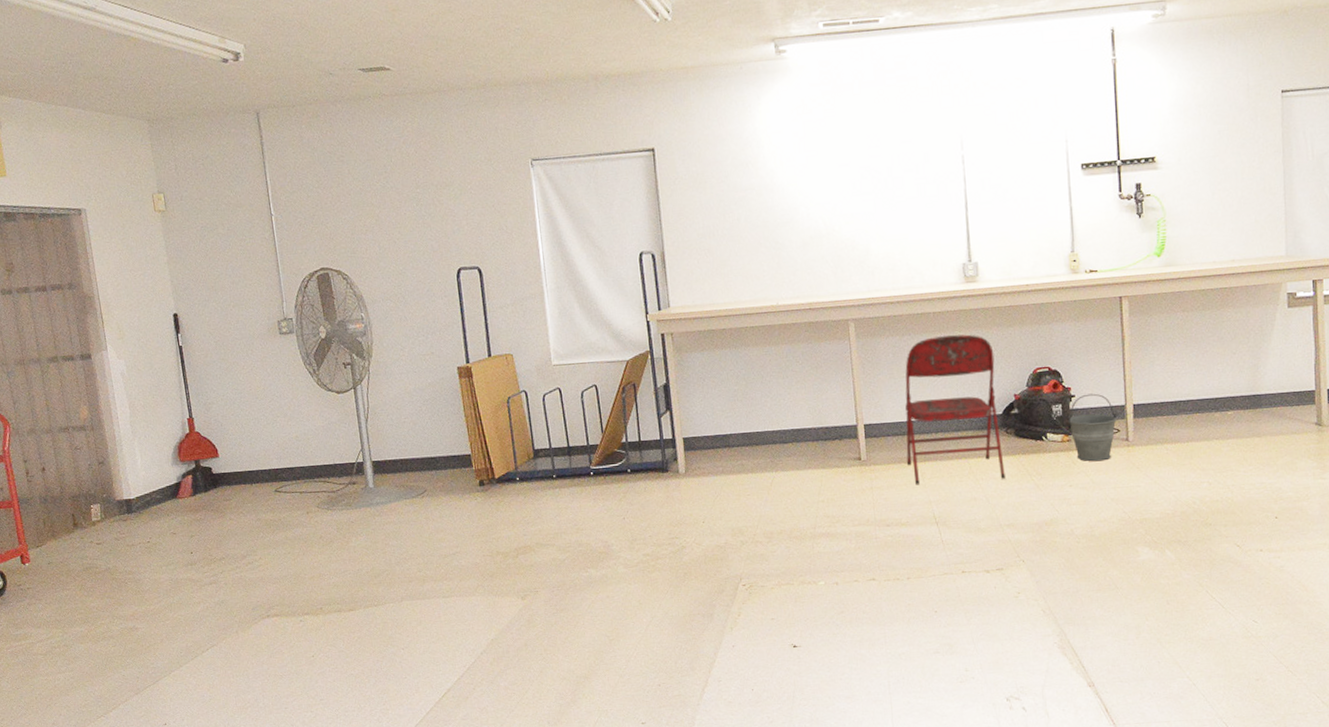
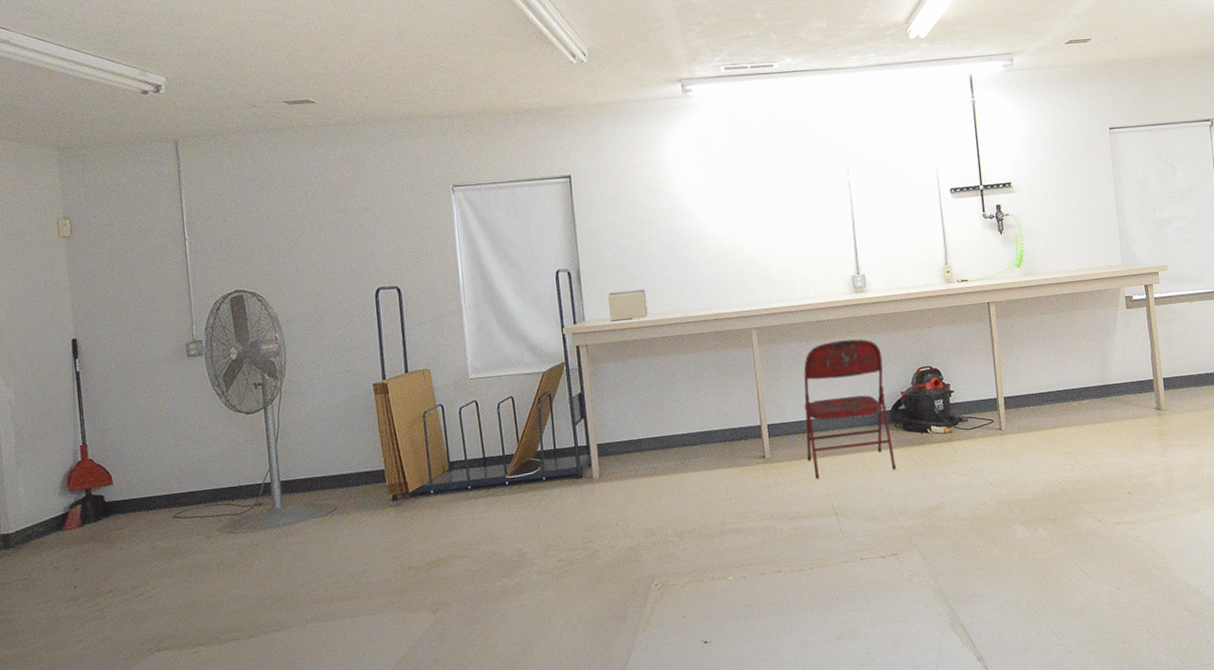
box: none [694,274,737,309] -> present [608,289,648,322]
bucket: present [1066,393,1118,462] -> none [947,388,991,451]

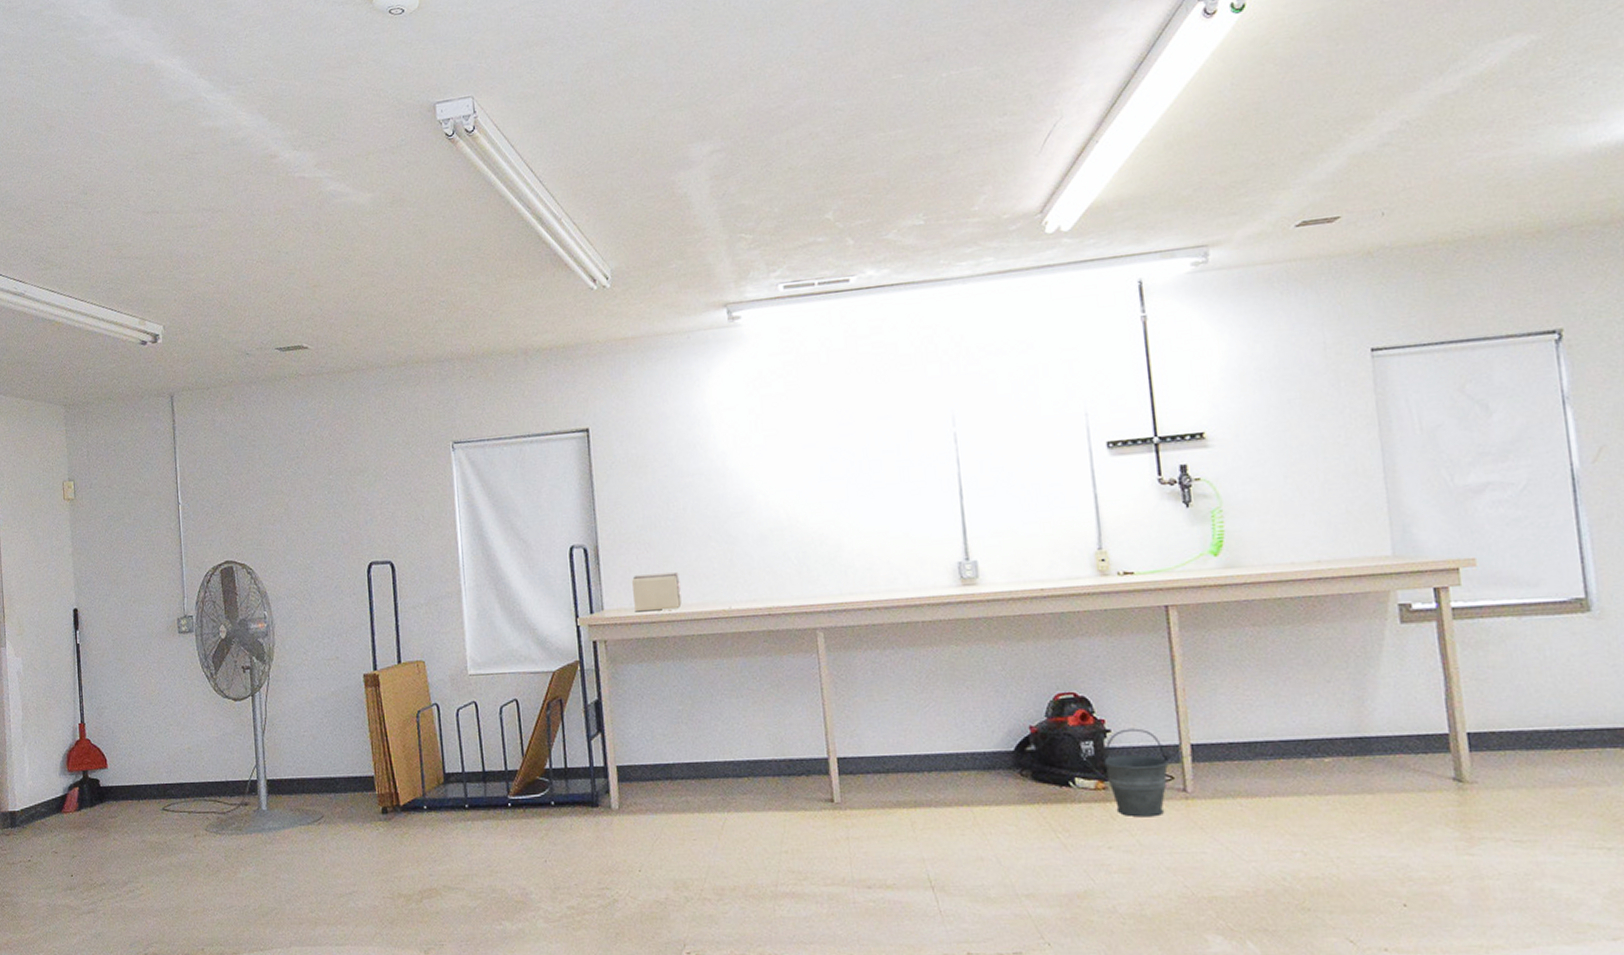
folding chair: present [803,339,896,480] -> none [888,649,1021,838]
bucket: none [947,388,991,451] -> present [1099,728,1170,818]

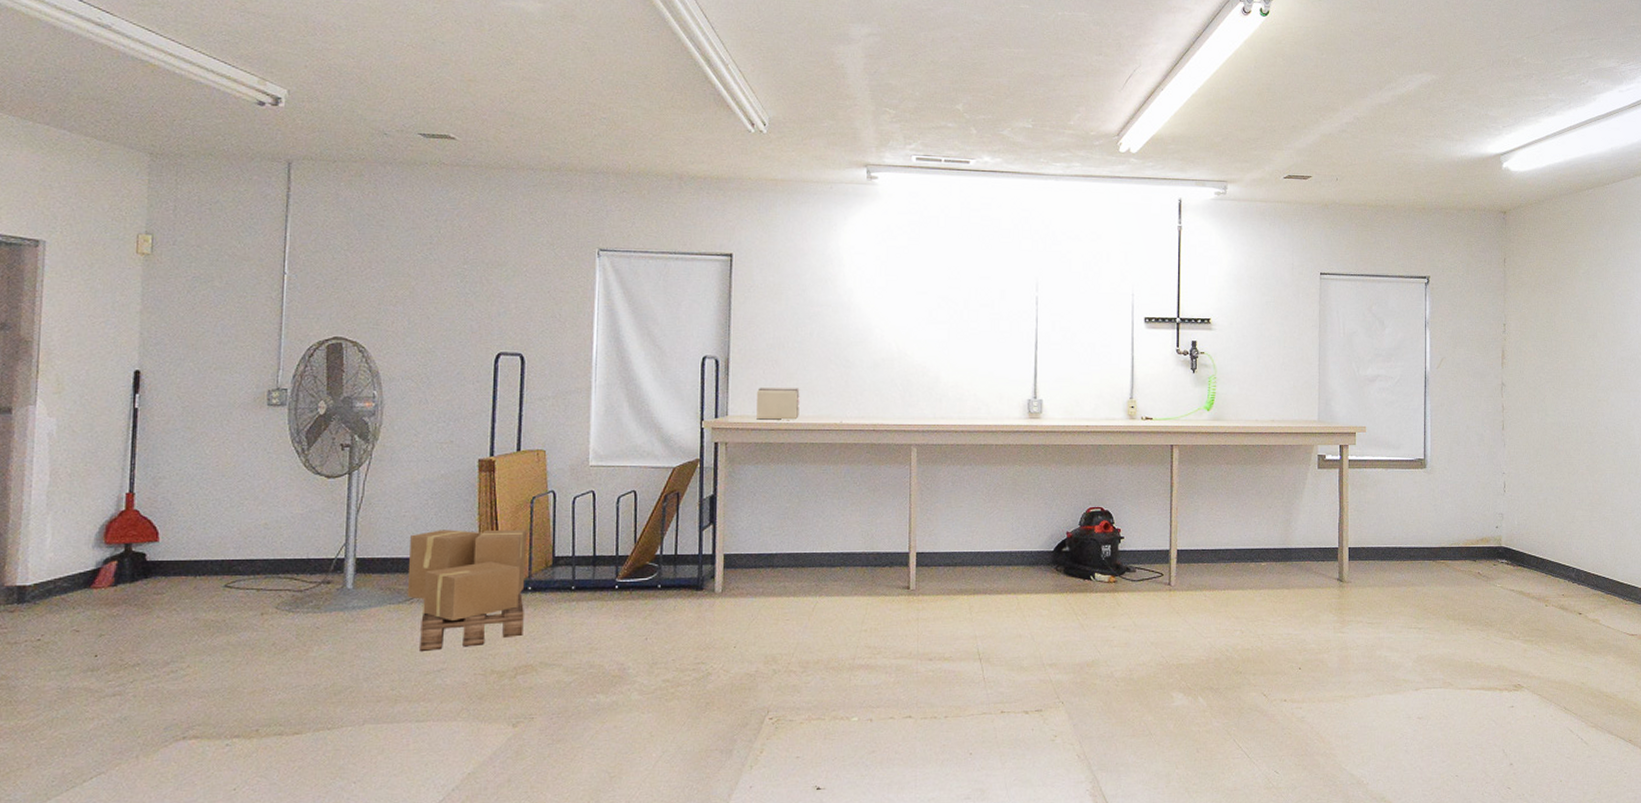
cardboard boxes: none [311,745,424,873] -> present [407,529,527,651]
bucket: present [1099,728,1170,818] -> none [1114,536,1162,604]

